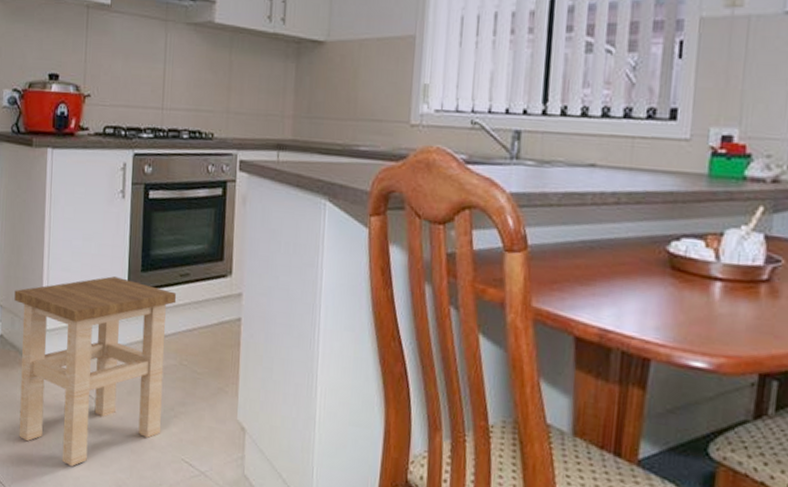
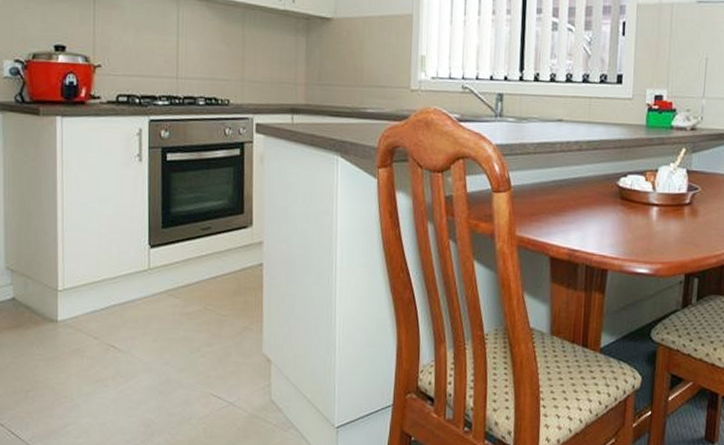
stool: present [14,276,176,467] -> none [26,234,198,414]

